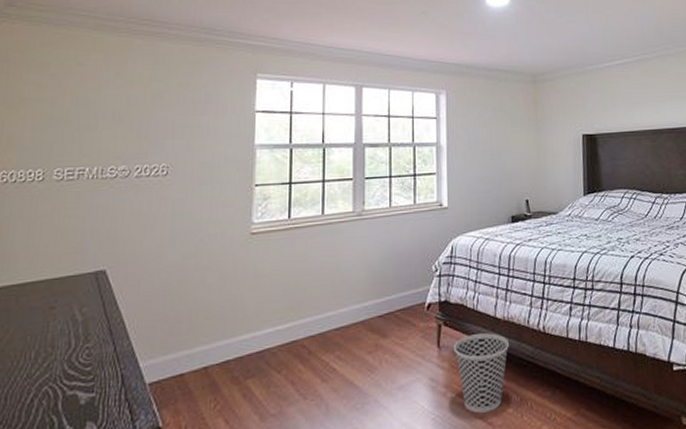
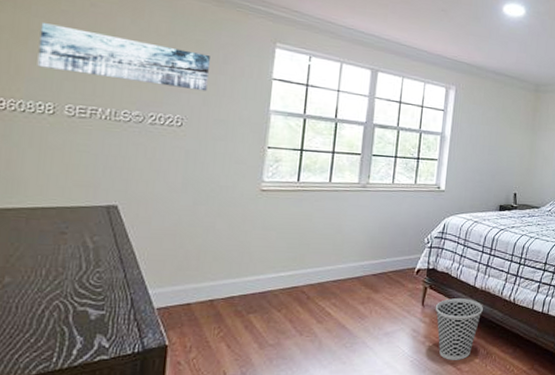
wall art: none [28,89,192,135] -> present [37,23,210,92]

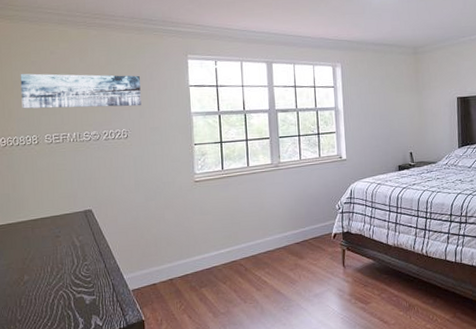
wastebasket: present [435,298,483,360] -> none [355,256,399,315]

